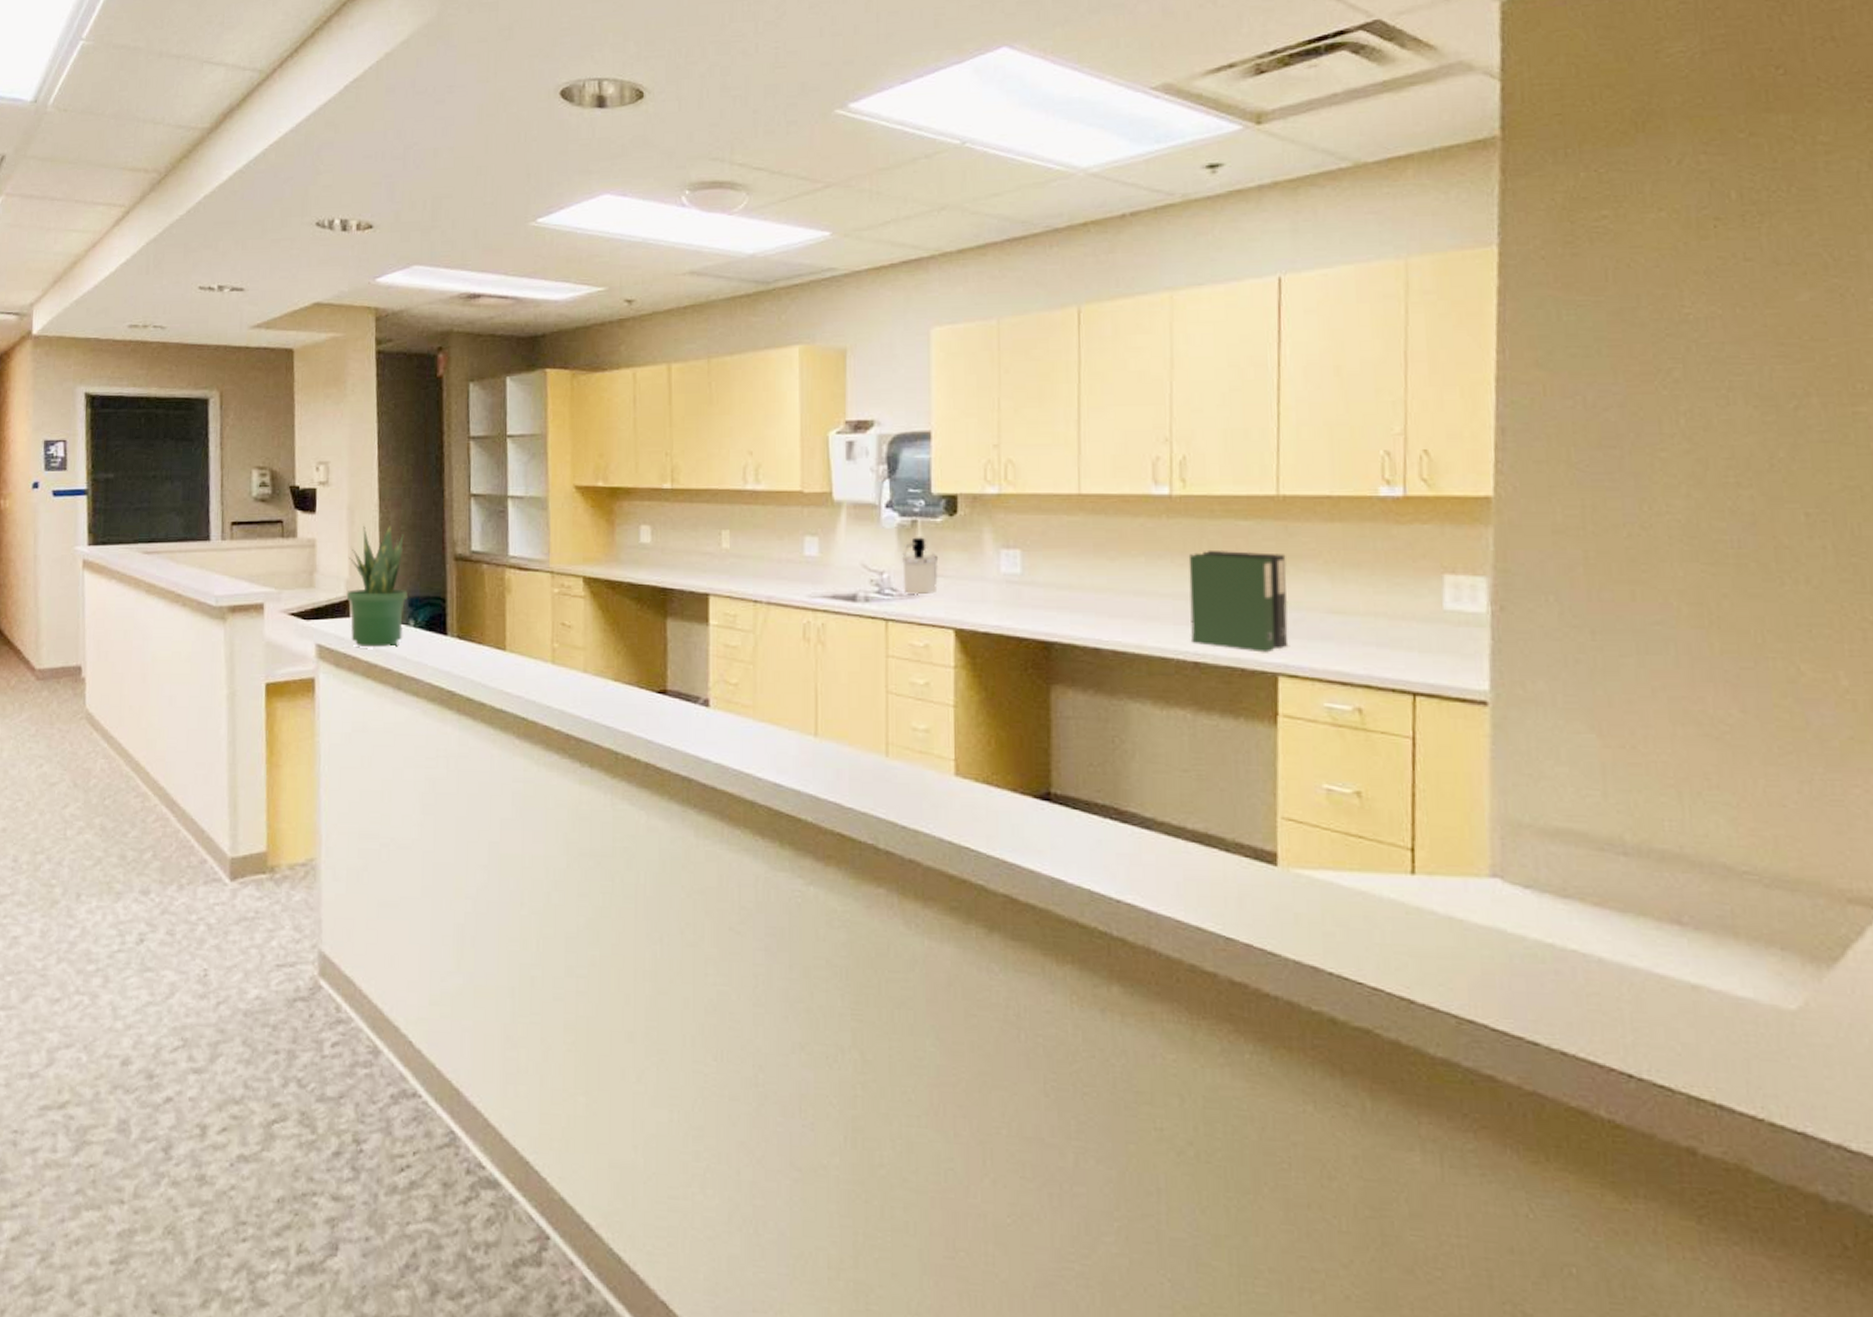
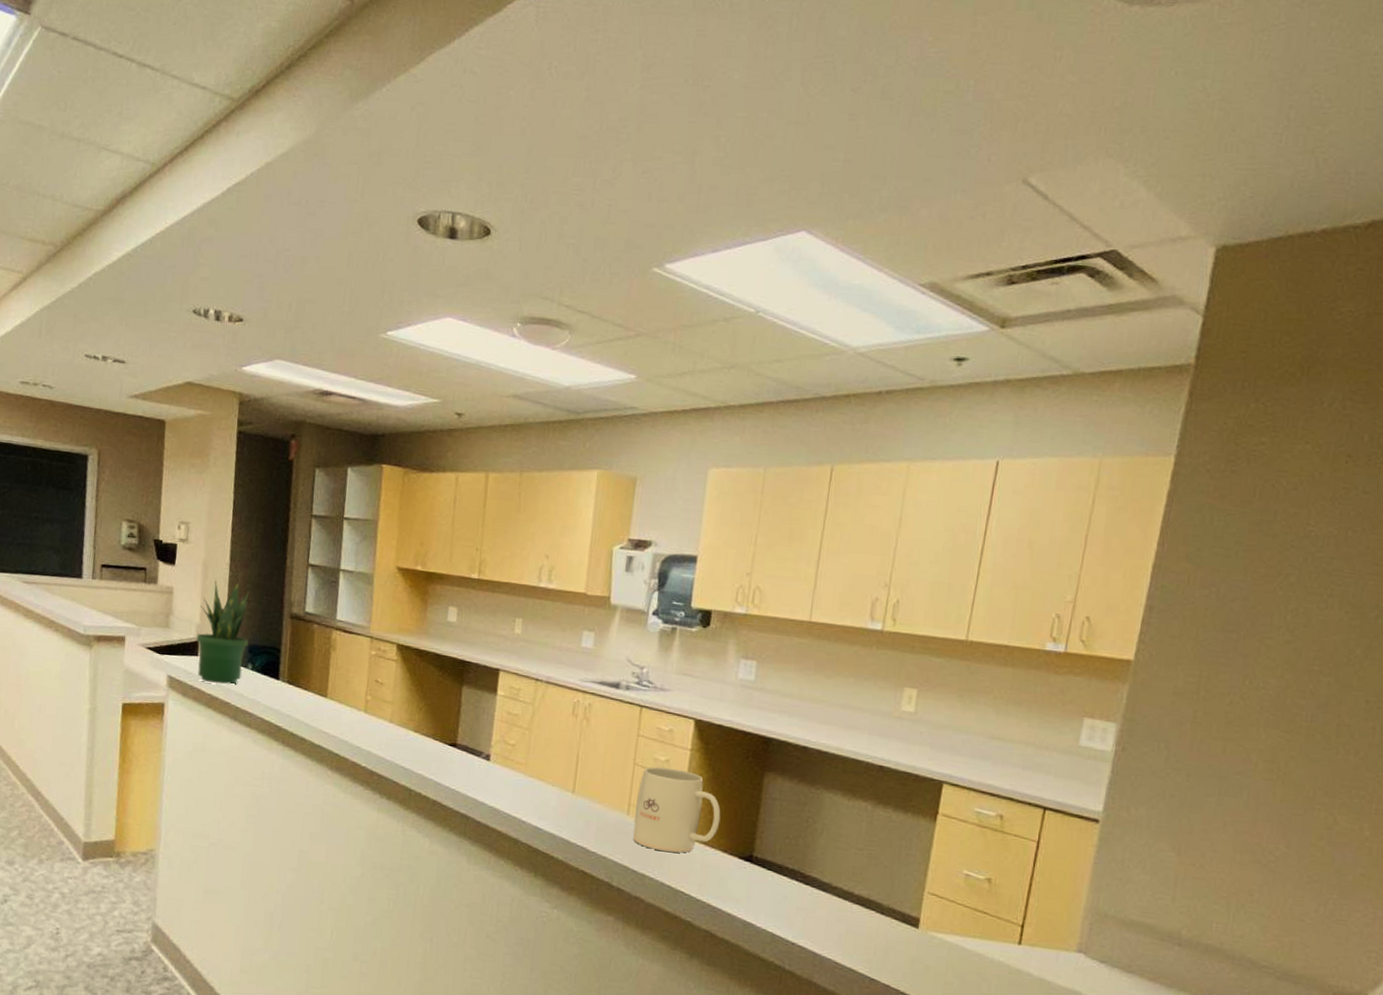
mug: none [895,692,1003,799] -> present [632,766,721,853]
soap dispenser: present [902,537,937,595] -> none [658,641,689,690]
binder: present [1188,551,1288,653] -> none [879,678,965,765]

